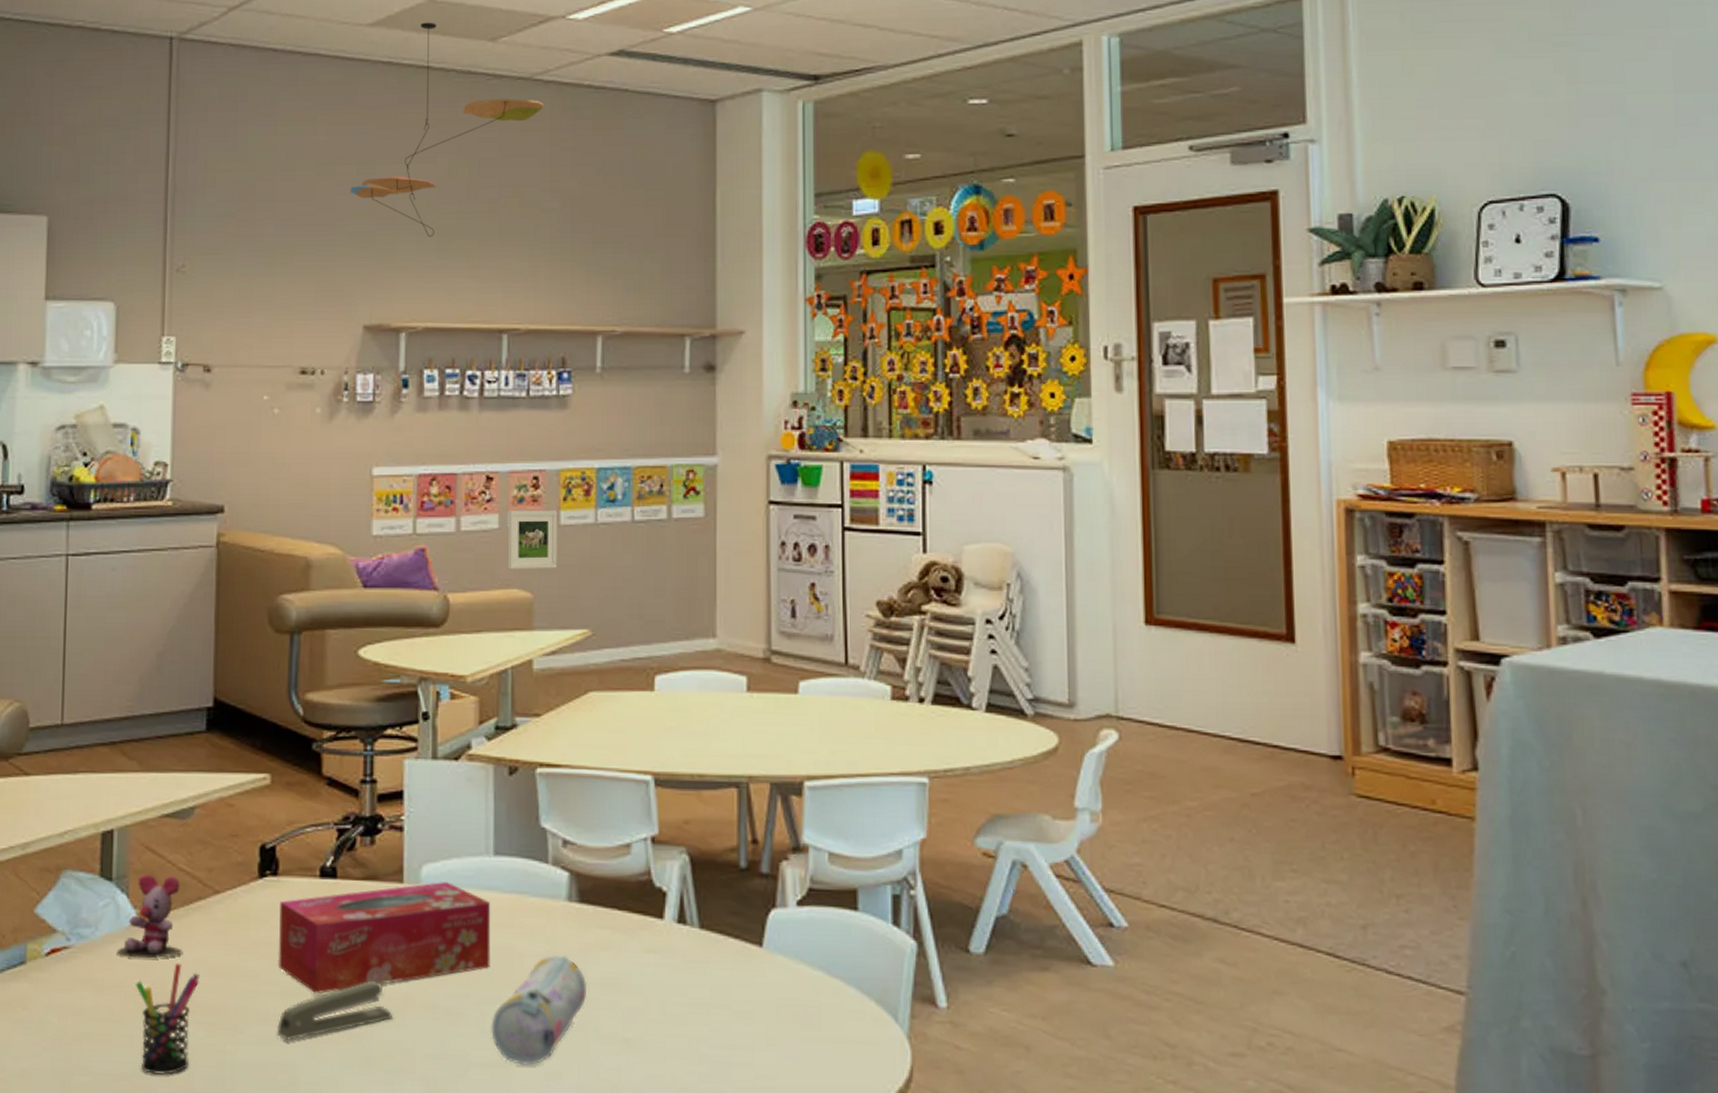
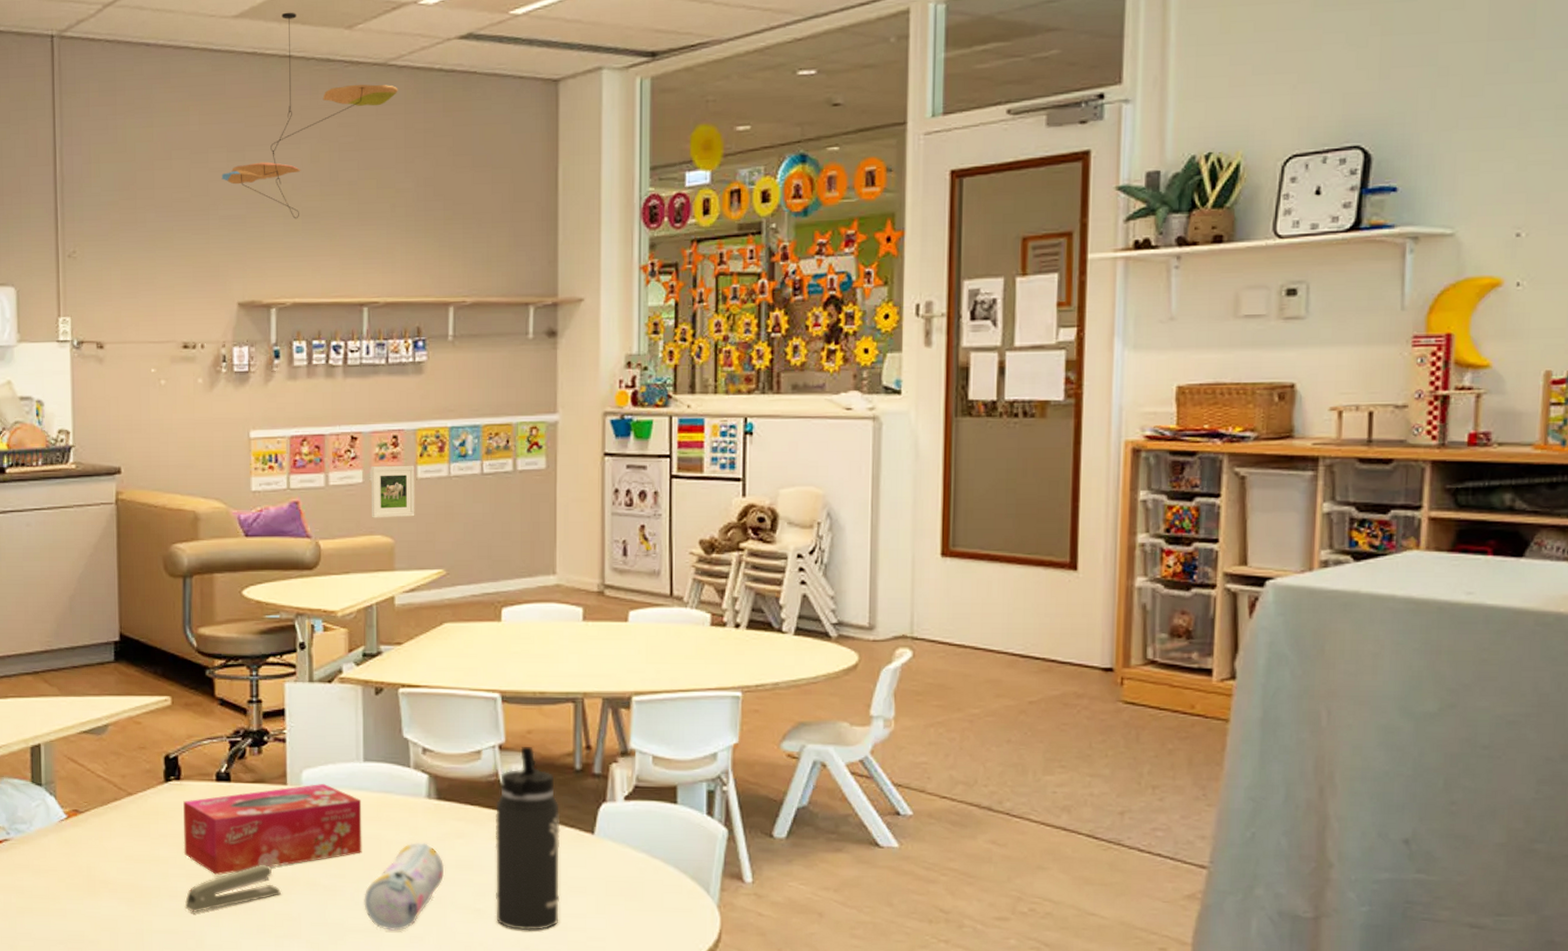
stuffed toy: present [117,875,183,959] -> none [49,781,104,848]
pen holder: present [135,963,199,1075] -> none [65,851,119,940]
thermos bottle: none [646,838,723,1067] -> present [495,746,561,931]

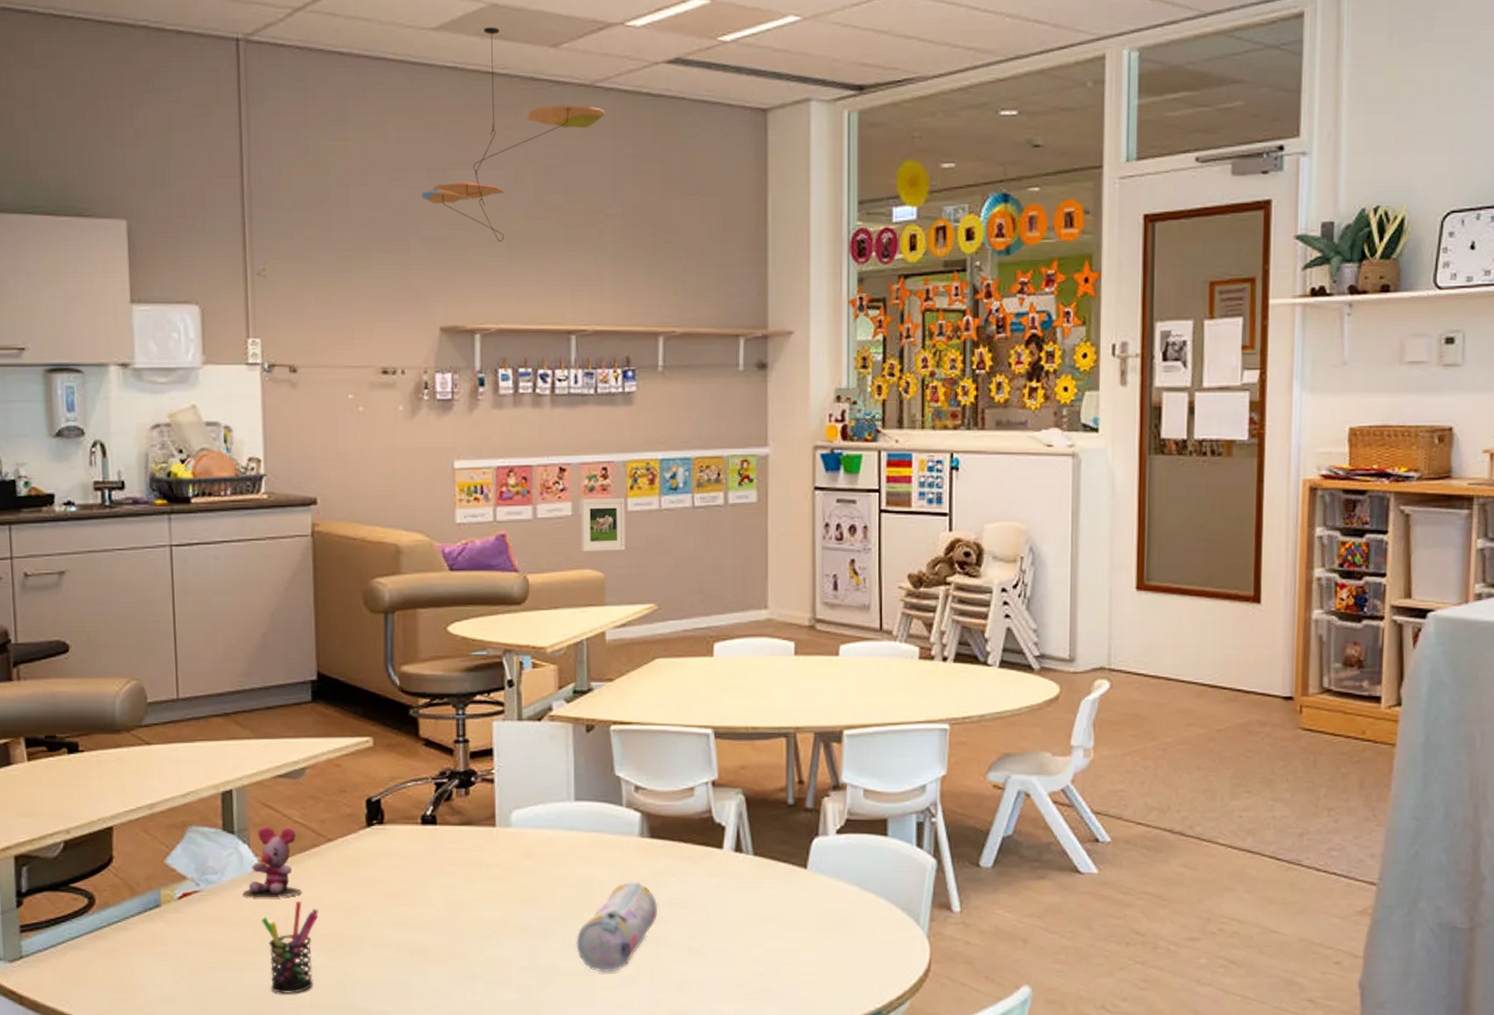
stuffed toy: none [49,781,104,848] -> present [242,827,303,898]
pen holder: none [65,851,119,940] -> present [261,901,318,993]
tissue box: present [183,784,362,876] -> none [387,825,574,922]
stapler: present [184,864,281,913] -> none [389,909,490,962]
thermos bottle: present [495,746,561,931] -> none [708,781,774,968]

